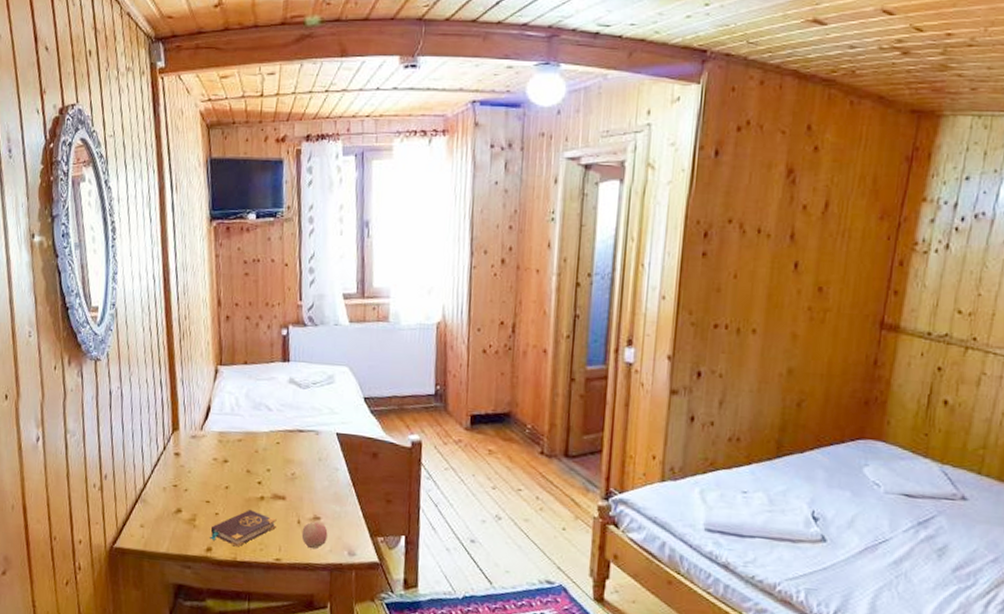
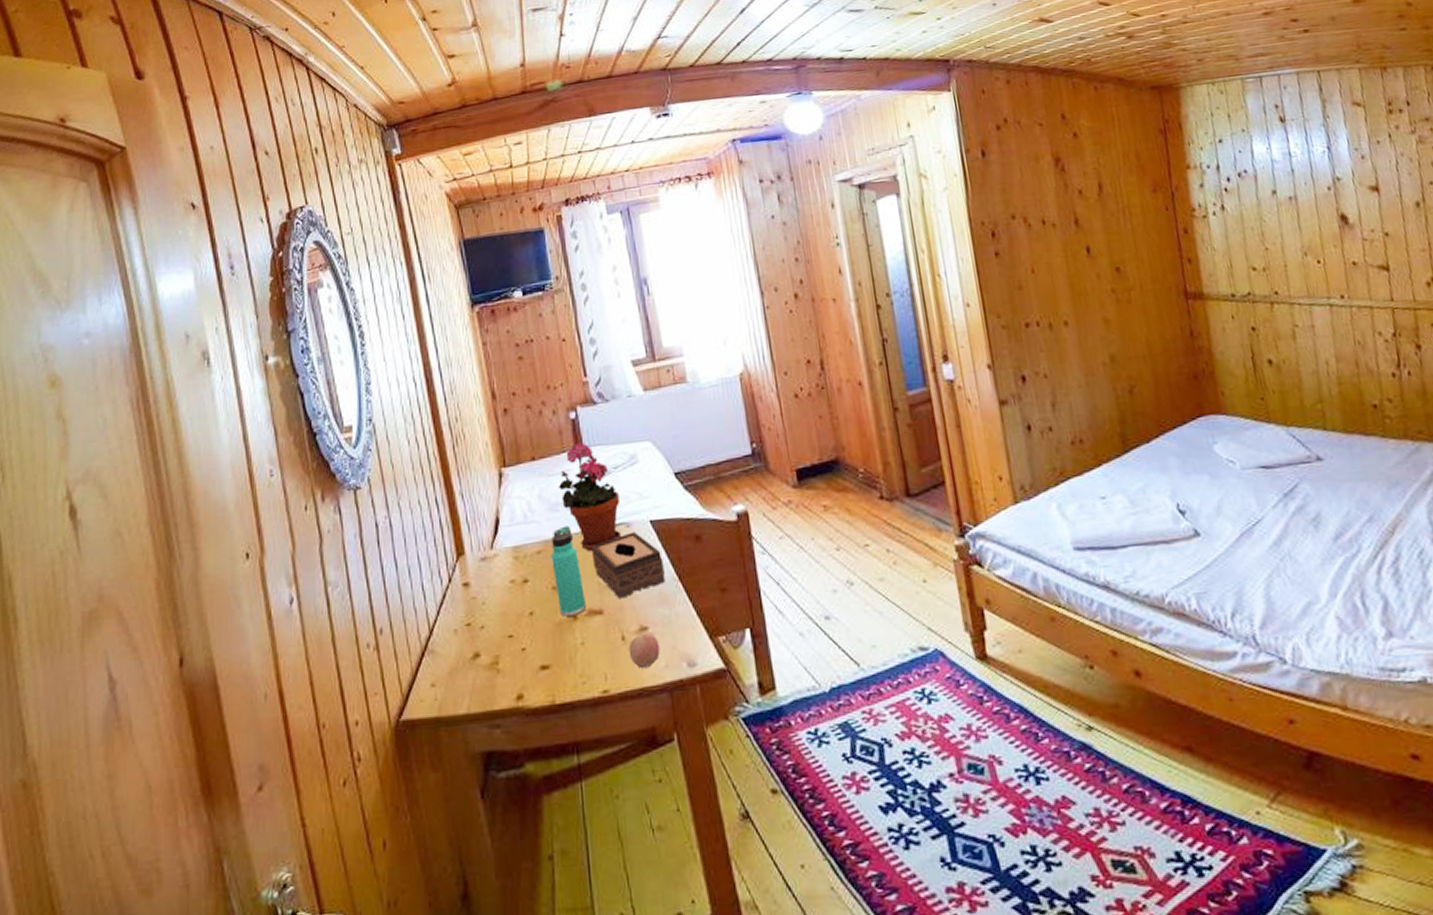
book: present [210,510,277,547] -> none [518,635,597,687]
thermos bottle: none [249,423,273,497] -> present [551,525,586,617]
potted plant: none [264,357,314,449] -> present [559,443,621,552]
tissue box: none [283,439,342,491] -> present [591,532,665,599]

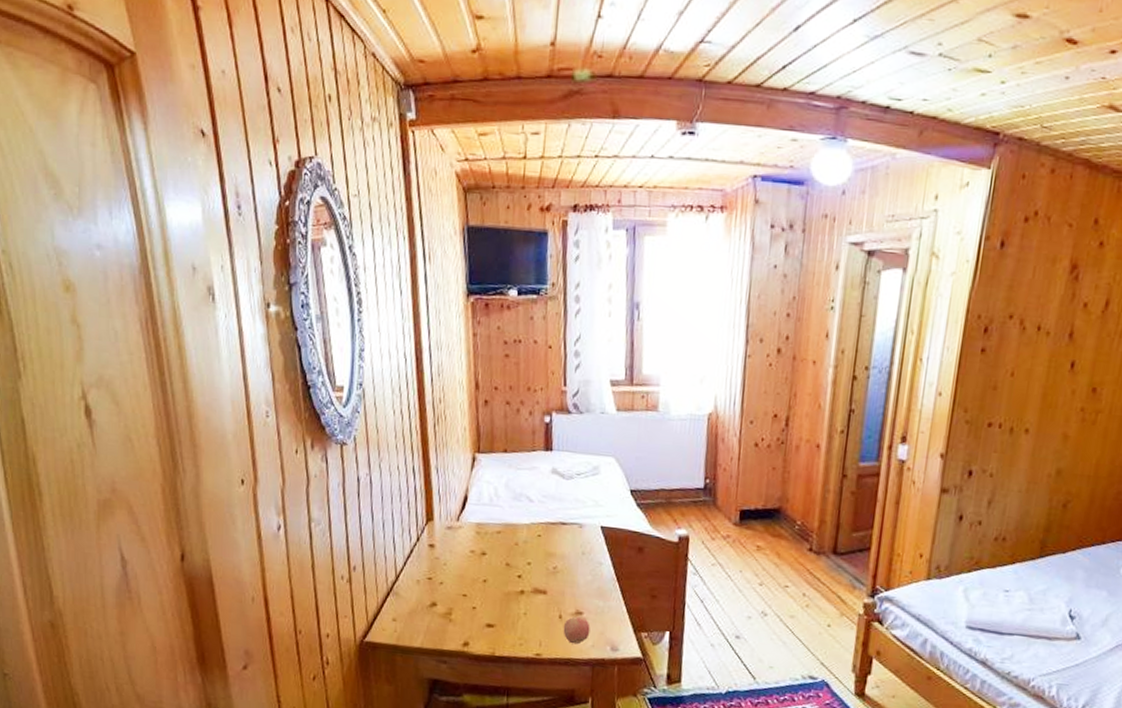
thermos bottle: present [551,525,586,617] -> none [508,515,533,591]
potted plant: present [559,443,621,552] -> none [525,445,577,542]
tissue box: present [591,532,665,599] -> none [544,532,607,585]

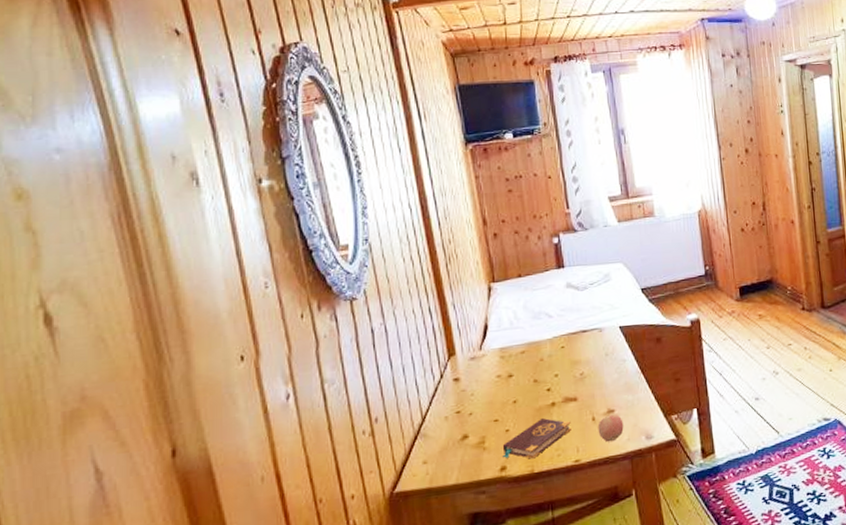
book: none [467,604,537,642] -> present [502,418,571,459]

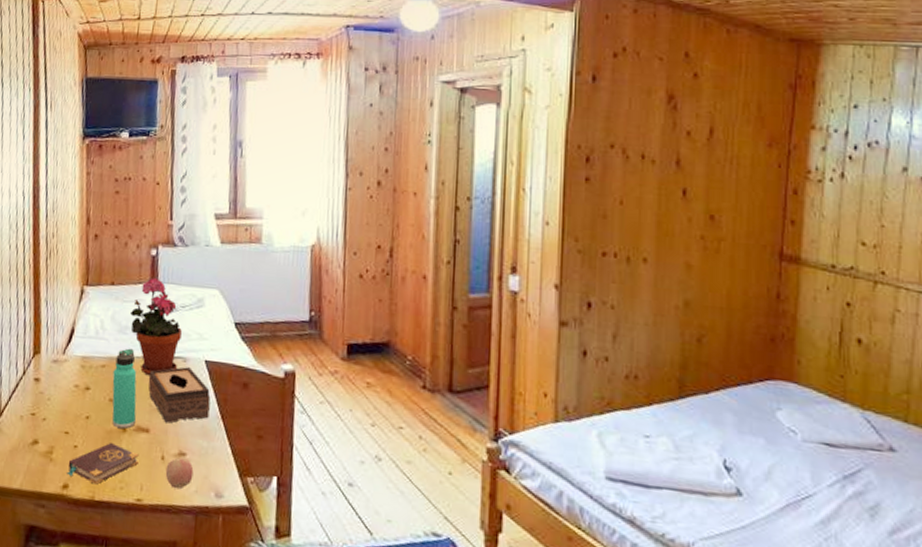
thermos bottle: none [533,330,562,404] -> present [112,348,137,428]
potted plant: none [542,263,594,352] -> present [130,278,182,376]
tissue box: none [569,335,630,389] -> present [148,367,211,423]

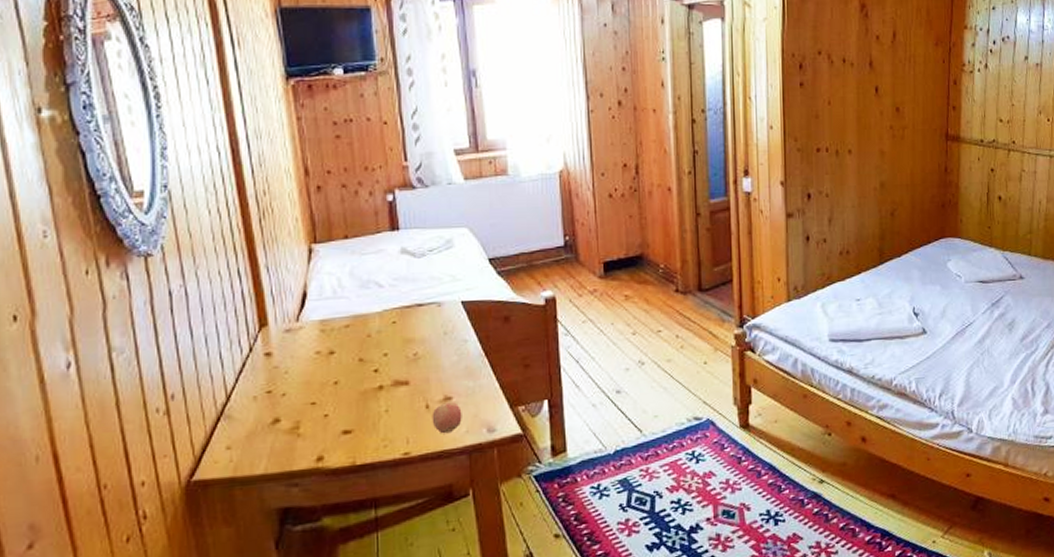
book: present [67,443,139,485] -> none [319,403,401,449]
thermos bottle: present [112,348,137,428] -> none [360,302,392,386]
potted plant: present [130,278,182,376] -> none [372,225,432,328]
tissue box: present [148,367,211,423] -> none [401,311,472,371]

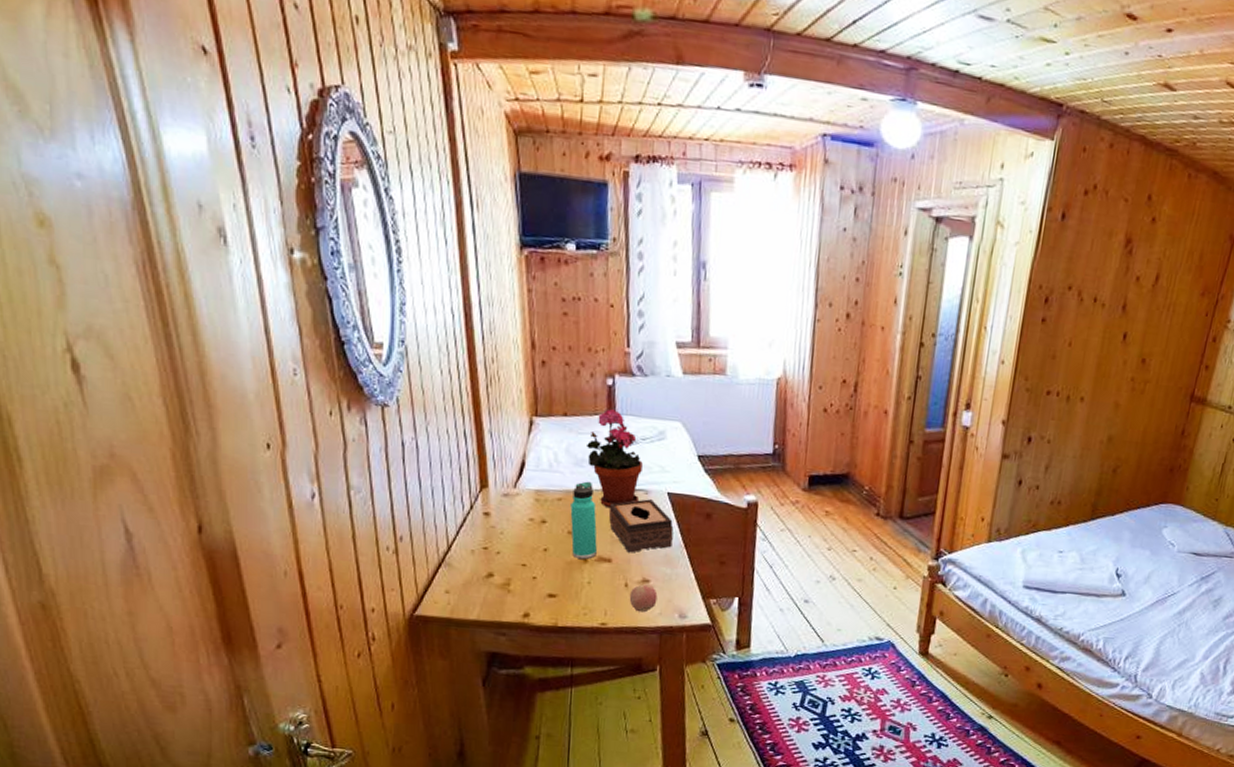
thermos bottle: none [360,302,392,386] -> present [570,481,597,559]
potted plant: none [372,225,432,328] -> present [587,409,643,509]
tissue box: none [401,311,472,371] -> present [608,499,674,553]

